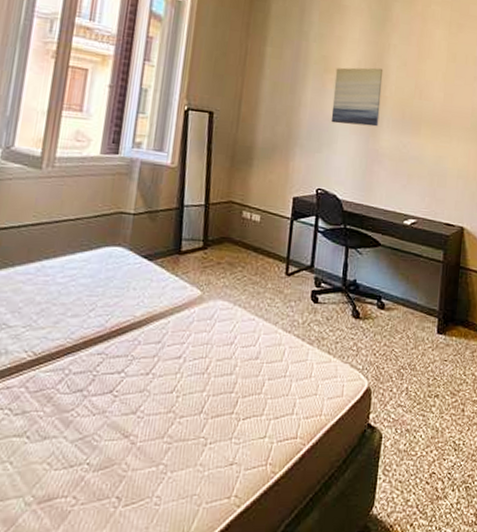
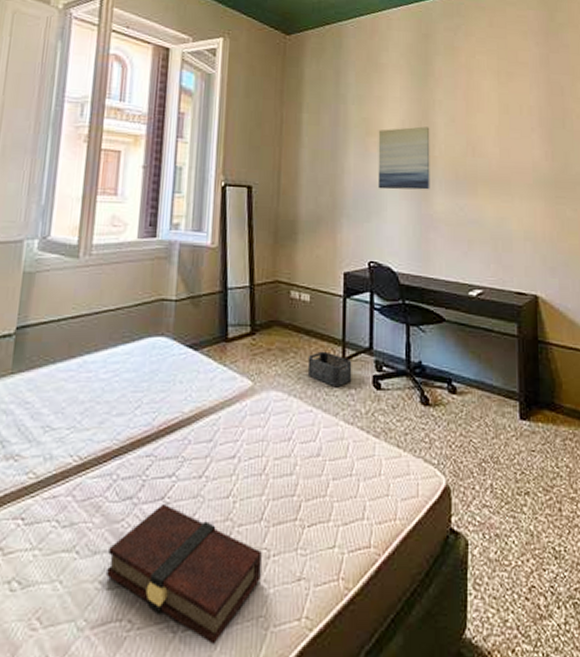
book: none [55,396,200,518] -> present [106,503,262,645]
storage bin: none [253,267,294,299] -> present [307,351,352,386]

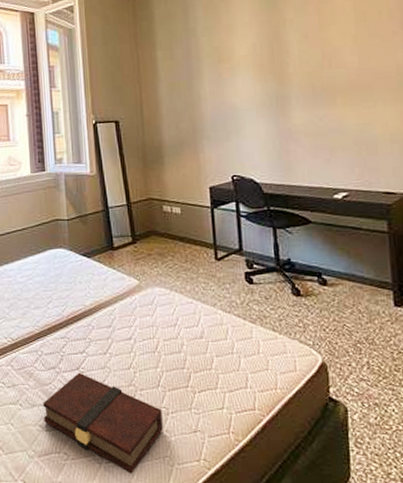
storage bin: present [307,351,352,386] -> none [184,254,226,282]
wall art: present [377,126,430,190] -> none [230,46,287,110]

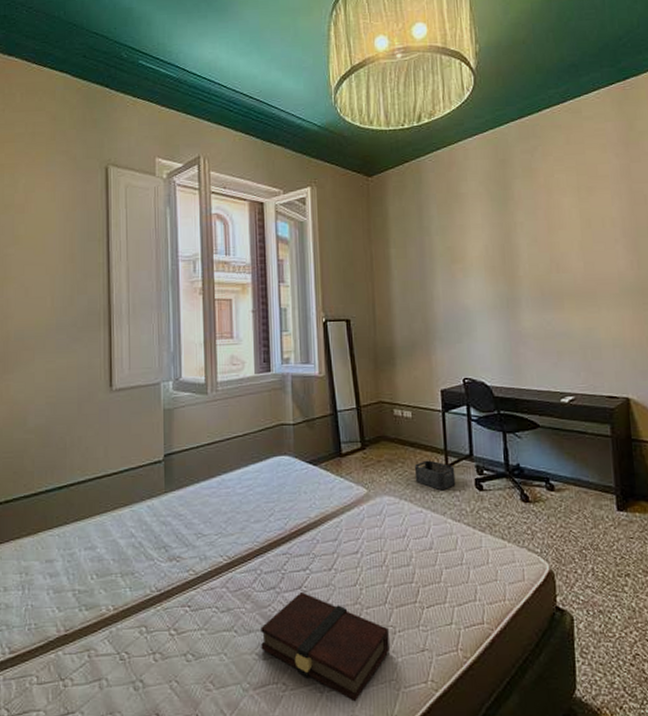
storage bin: none [184,254,226,282] -> present [414,460,456,490]

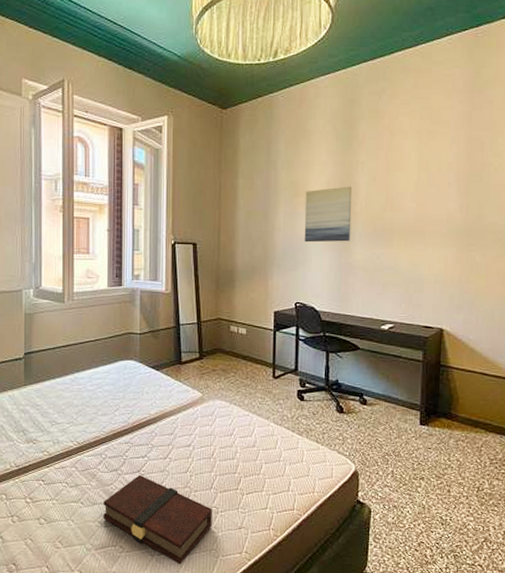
storage bin: present [414,460,456,490] -> none [245,372,281,398]
wall art: none [463,249,517,312] -> present [304,186,353,243]

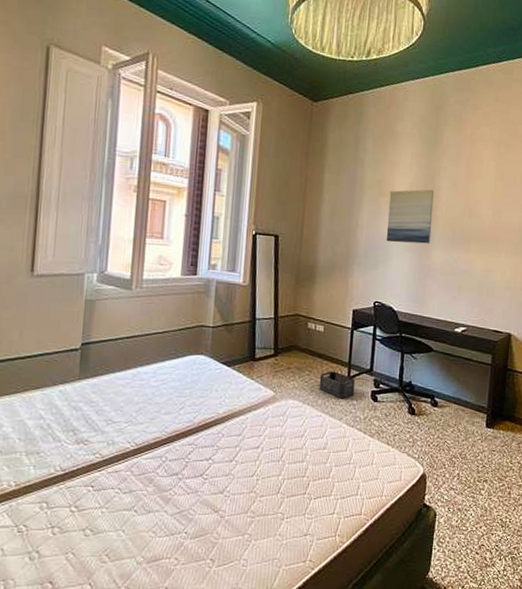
book: present [103,474,212,564] -> none [158,478,278,576]
storage bin: none [245,372,281,398] -> present [319,371,356,398]

